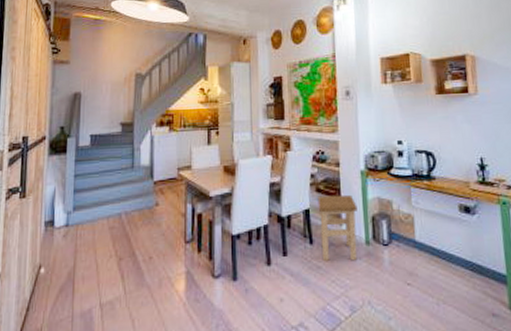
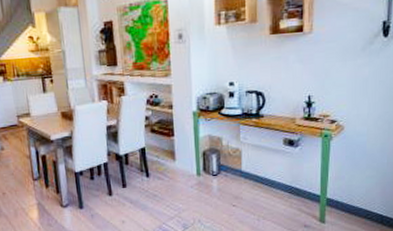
stool: present [317,194,358,261] -> none [152,133,190,190]

